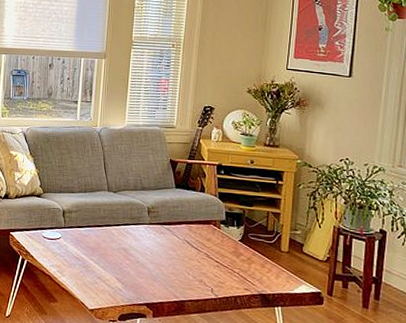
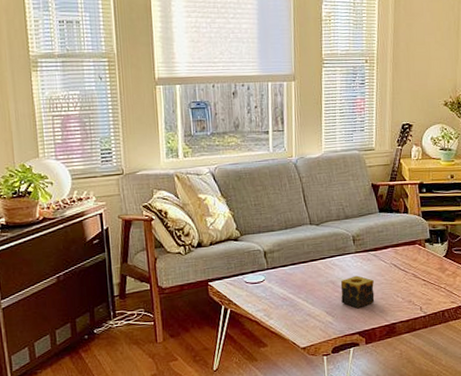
candle: none [132,246,165,279] -> present [340,275,375,308]

